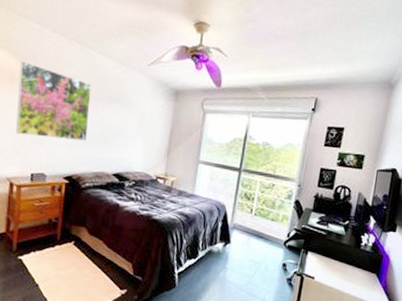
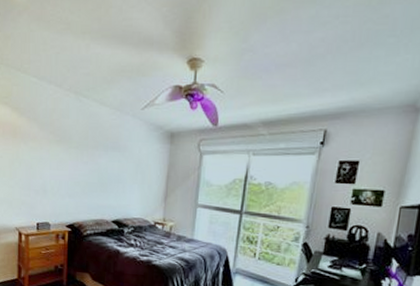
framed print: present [16,61,92,141] -> none [21,115,88,189]

